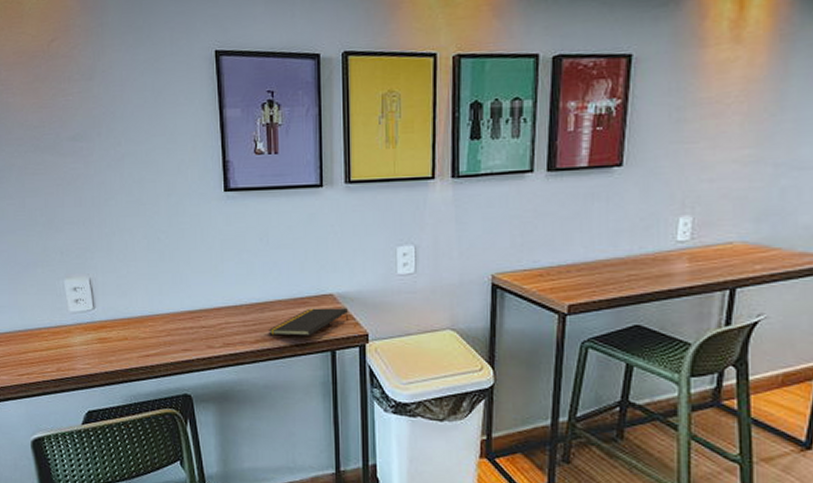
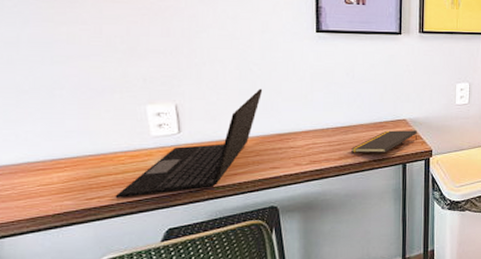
laptop: none [41,259,171,376] -> present [115,88,263,199]

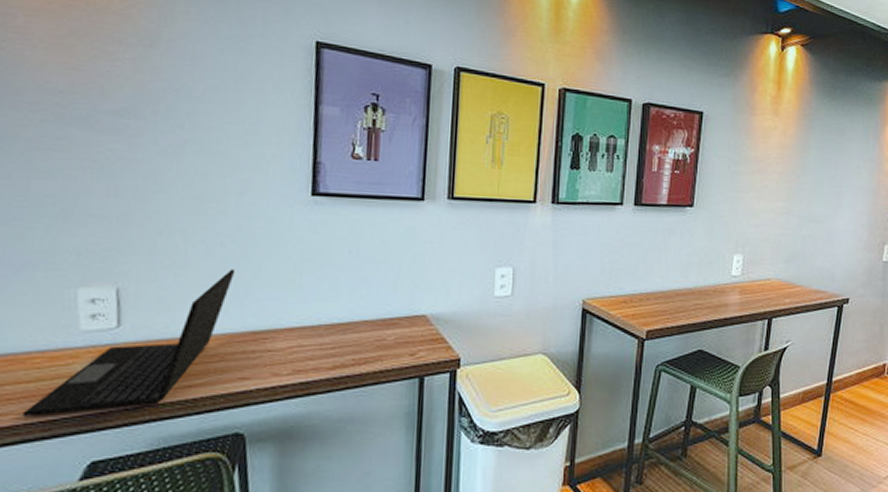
notepad: present [350,130,417,153] -> none [348,330,441,361]

